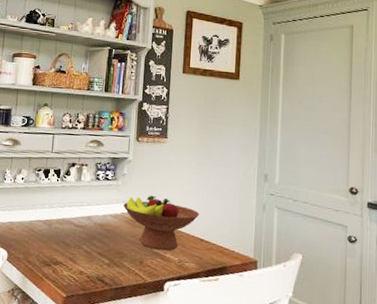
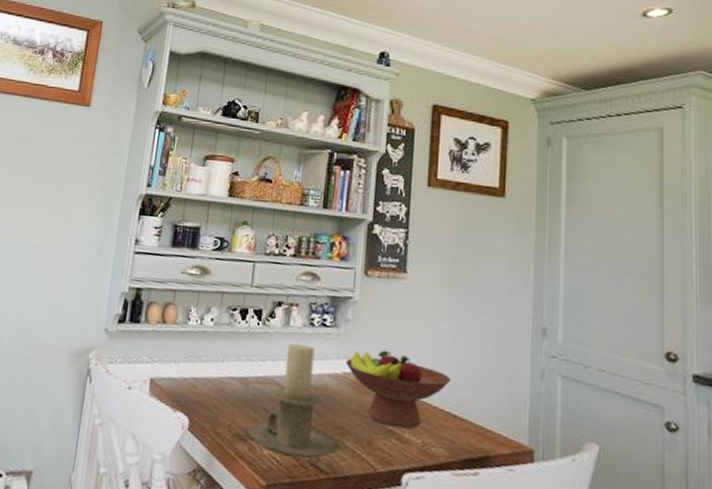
candle holder: none [52,193,119,276] -> present [248,343,340,459]

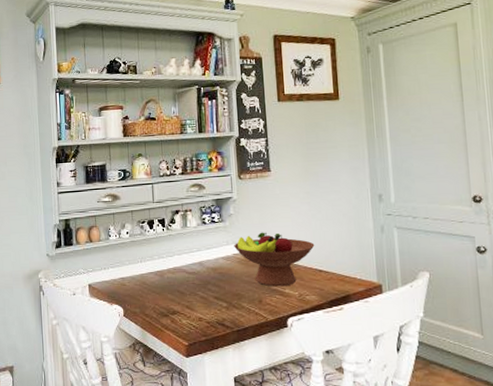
candle holder: present [248,343,340,459] -> none [169,239,238,321]

